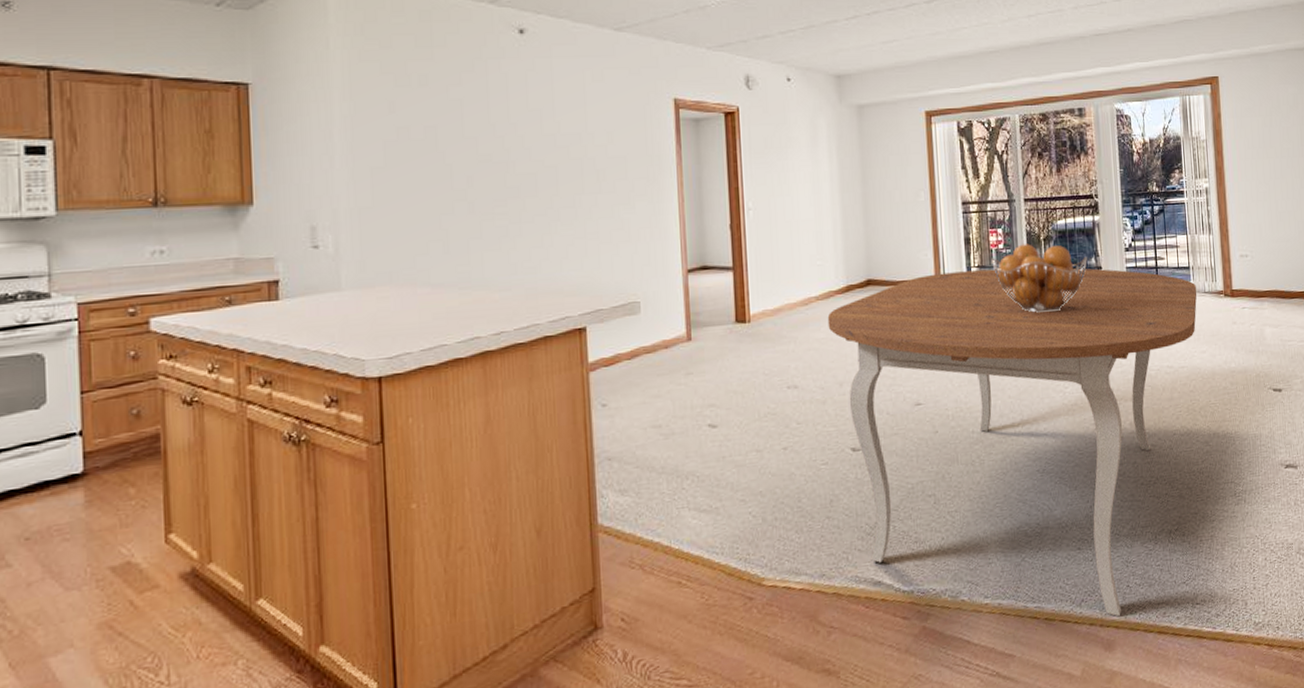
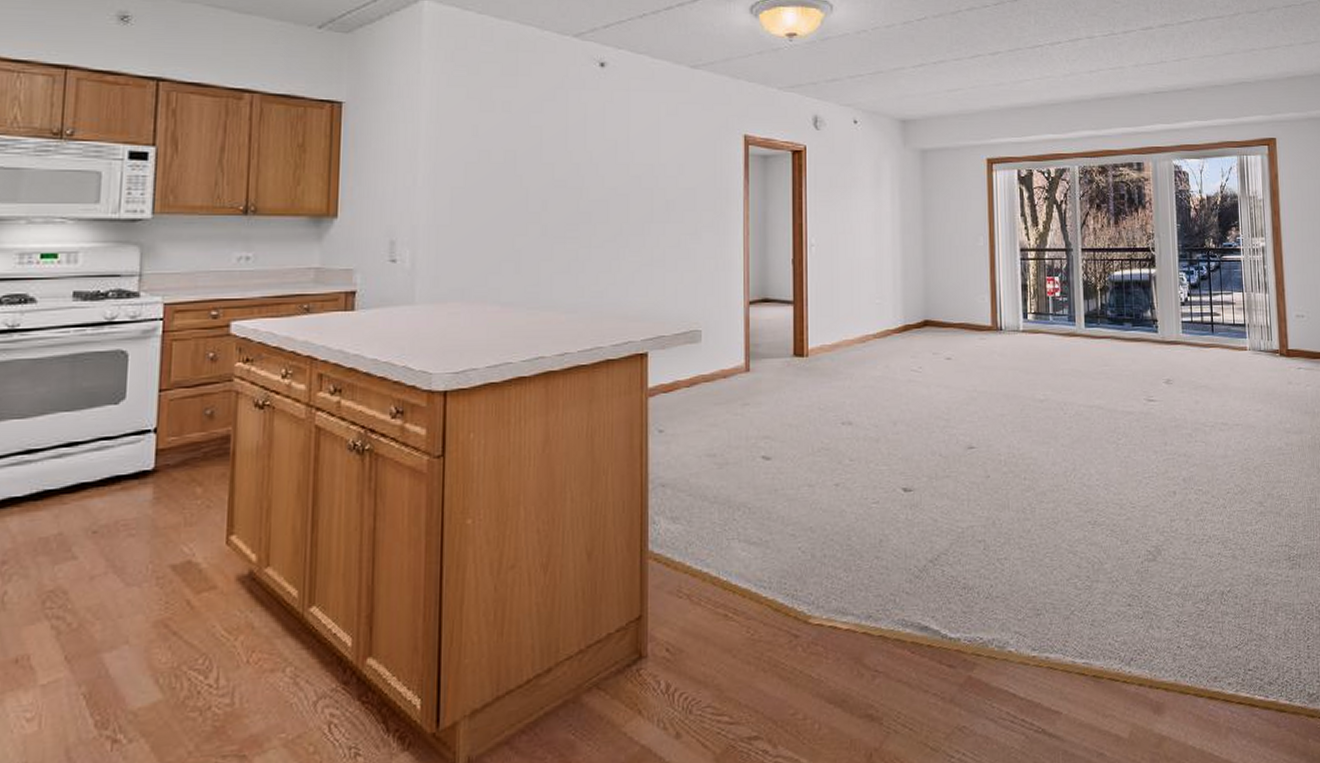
dining table: present [827,268,1197,617] -> none [884,316,1253,679]
fruit basket: present [992,244,1087,313] -> none [1048,293,1143,363]

